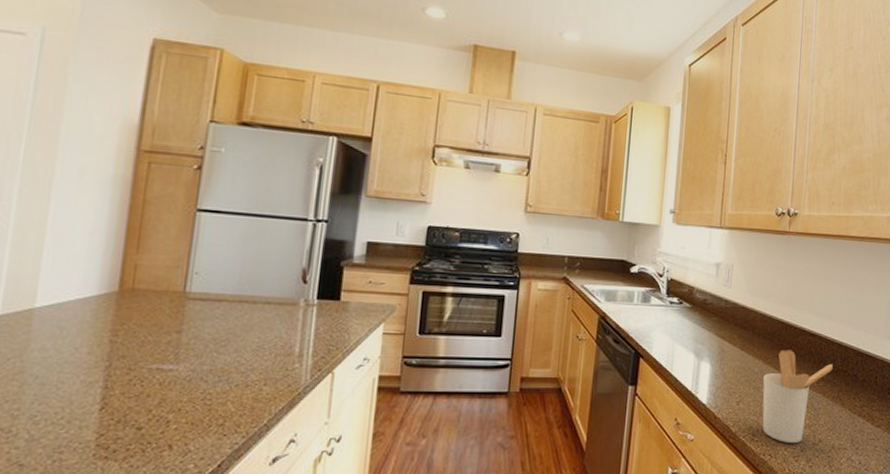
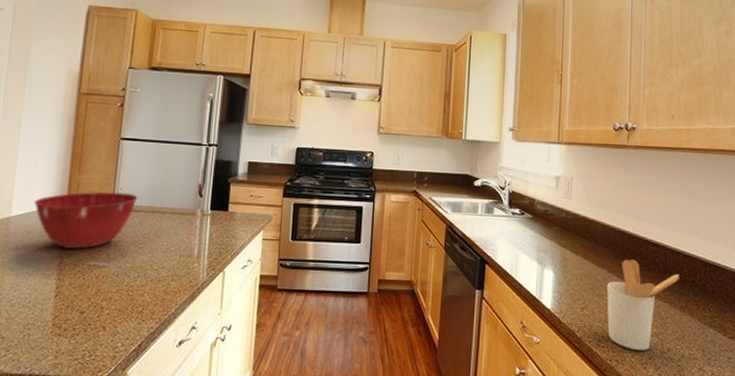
mixing bowl: none [69,276,220,350] -> present [34,191,138,250]

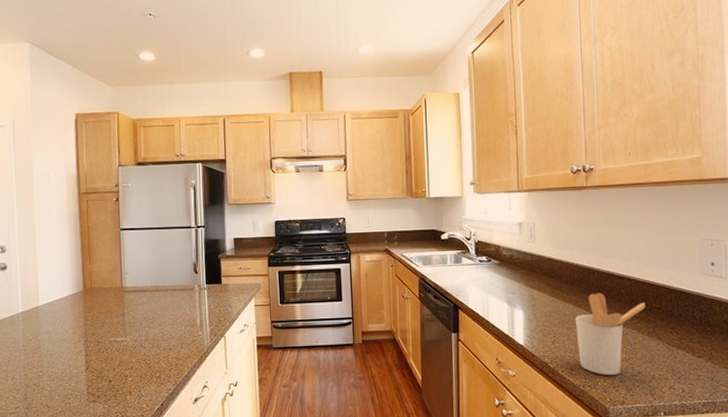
mixing bowl: present [34,191,138,250] -> none [56,276,143,329]

